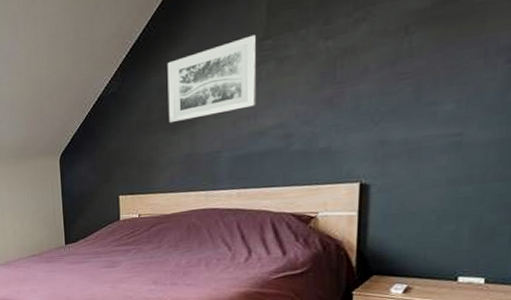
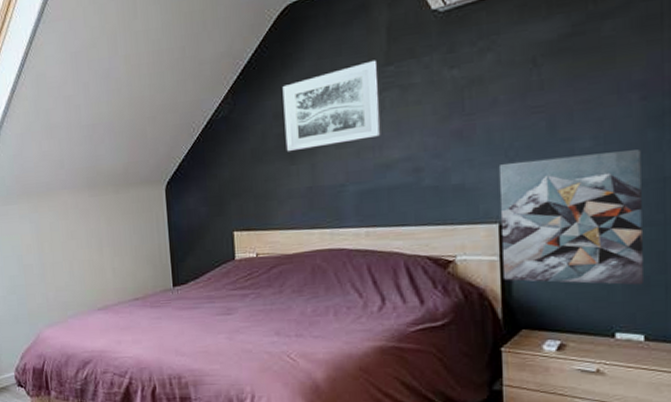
wall art: none [360,110,501,235] -> present [498,149,645,285]

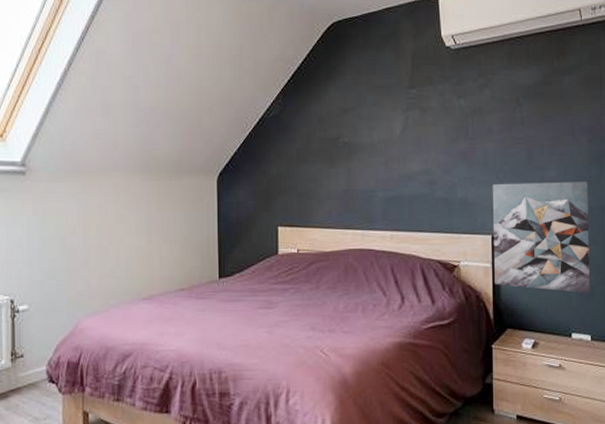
wall art: present [282,60,381,152] -> none [326,82,405,156]

